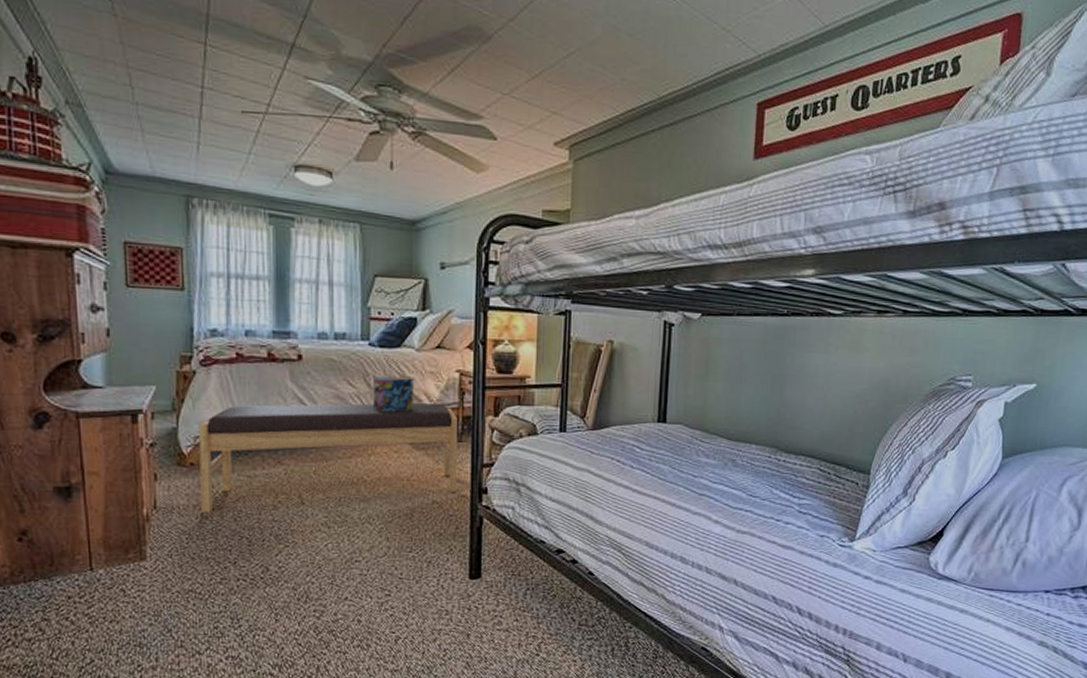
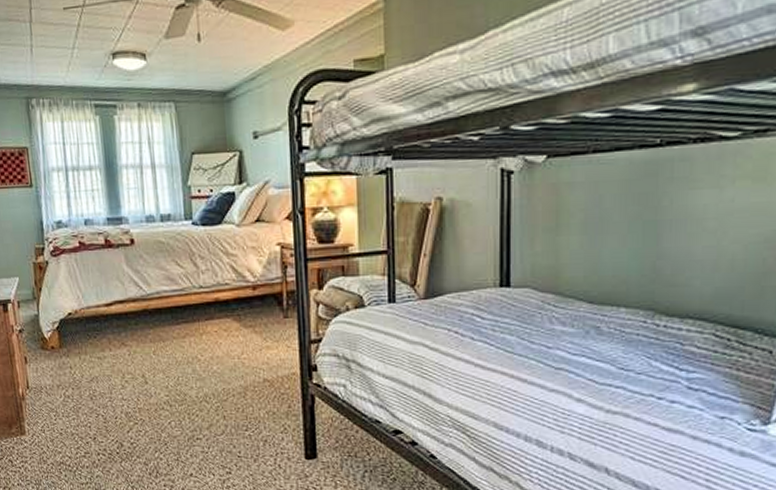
bench: present [198,403,457,512] -> none [54,278,286,392]
decorative box: present [373,376,414,413] -> none [199,254,238,291]

